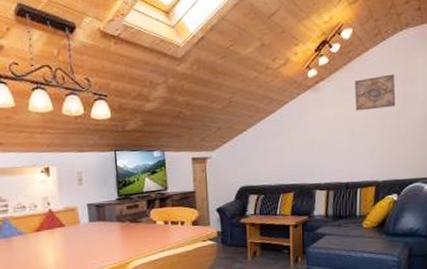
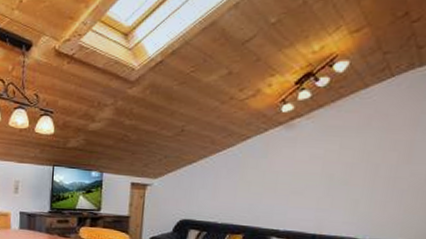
wall art: present [354,74,396,111] -> none [339,117,402,157]

